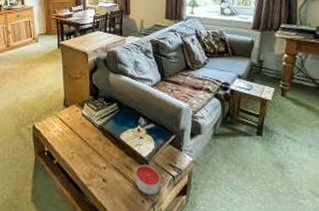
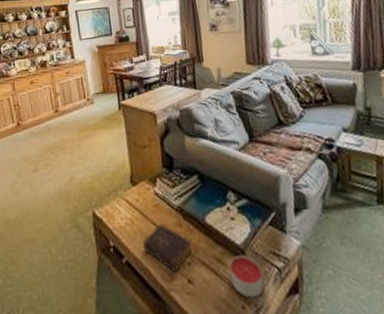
book: none [71,137,108,174] -> present [143,223,193,273]

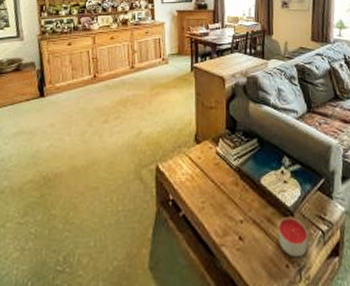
book: present [143,223,193,273] -> none [201,181,246,230]

